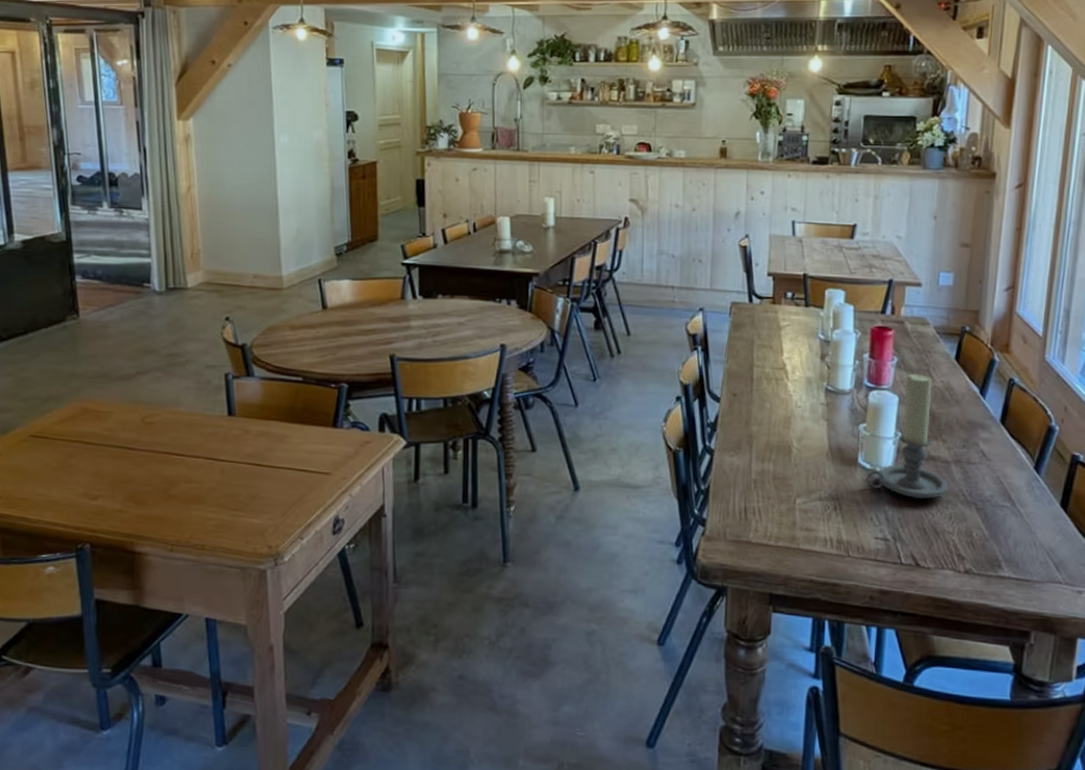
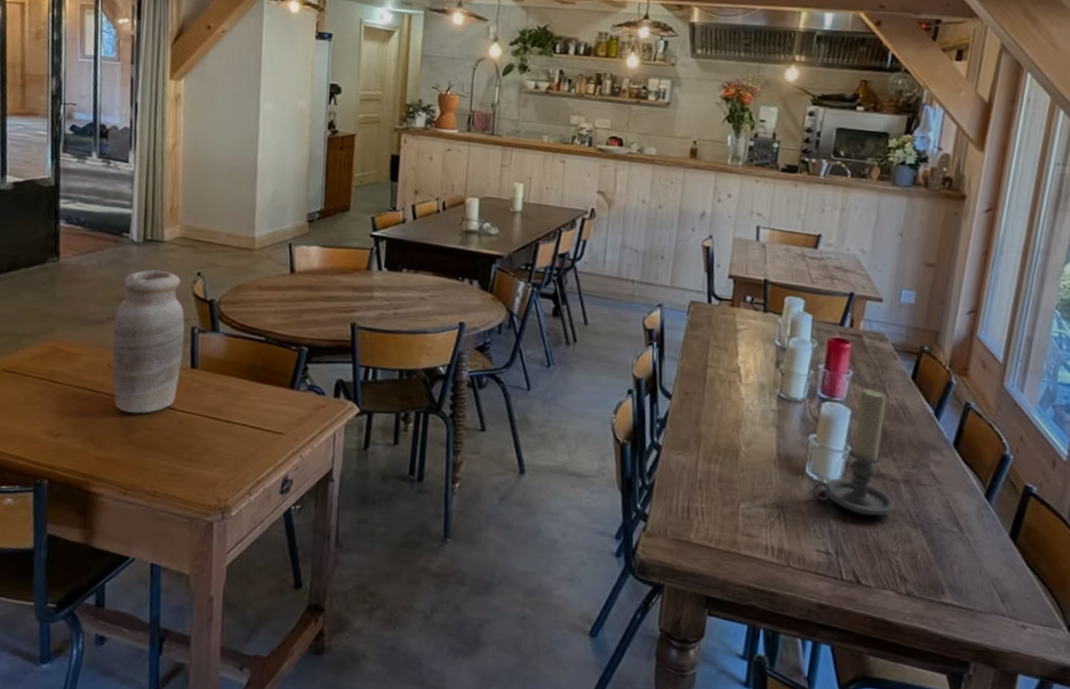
vase: none [144,317,220,468] -> present [112,269,185,414]

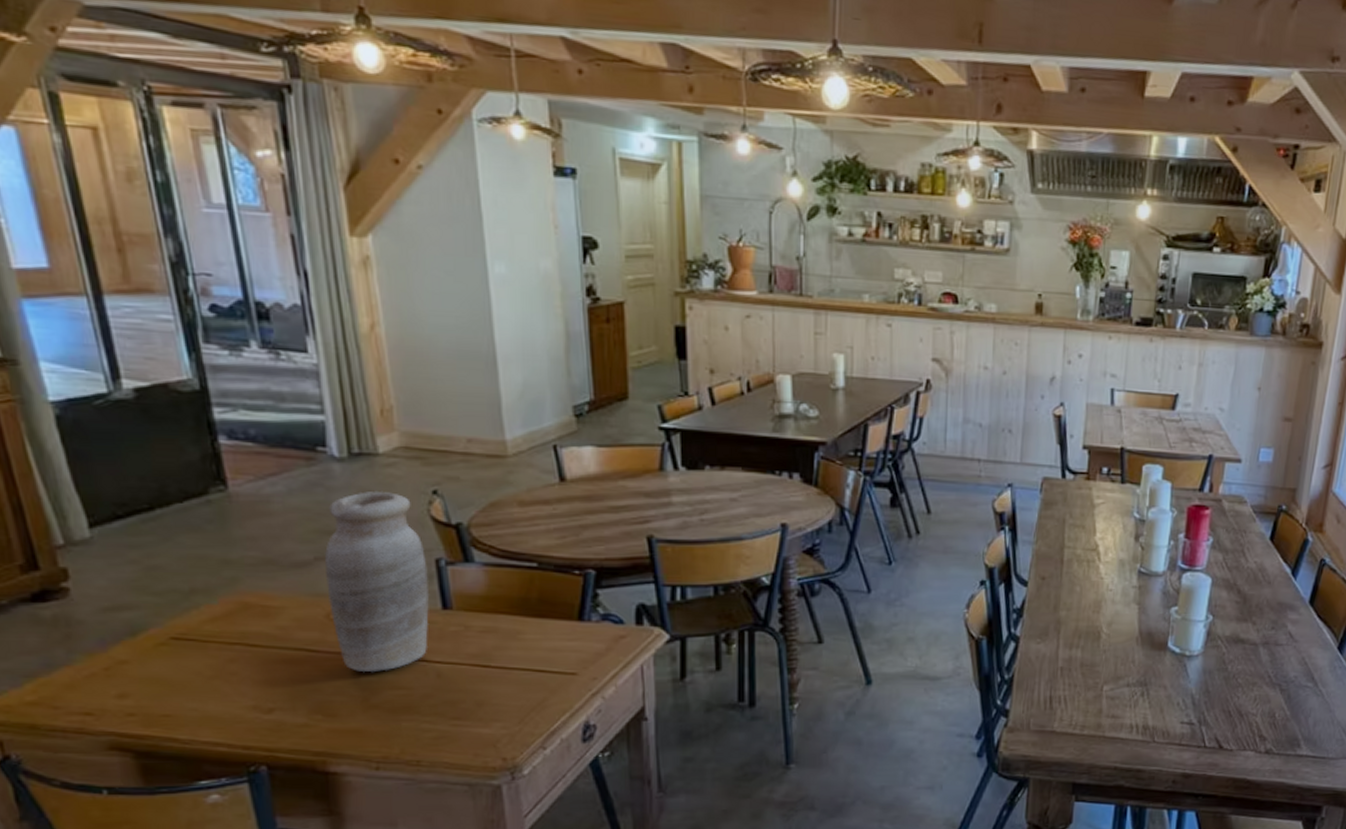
candle holder: present [812,388,896,516] -> none [1175,554,1256,681]

